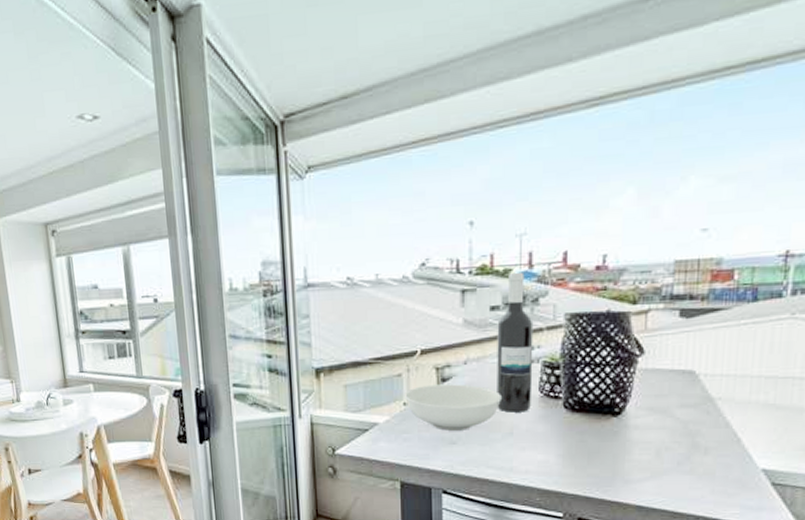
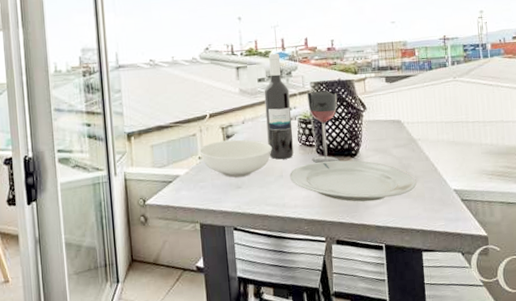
plate: none [522,418,706,475] -> present [290,160,417,202]
wineglass: none [555,326,603,421] -> present [306,91,340,164]

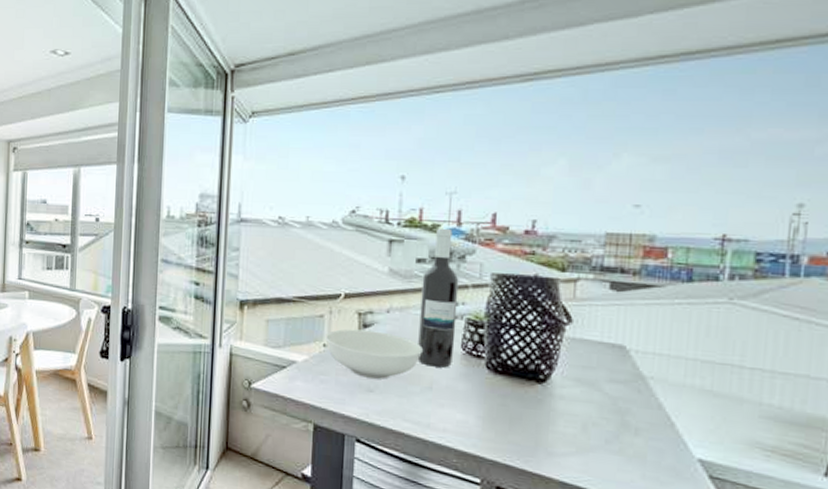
plate: present [290,160,417,202] -> none [442,379,636,449]
wineglass: present [306,91,340,164] -> none [477,286,530,385]

